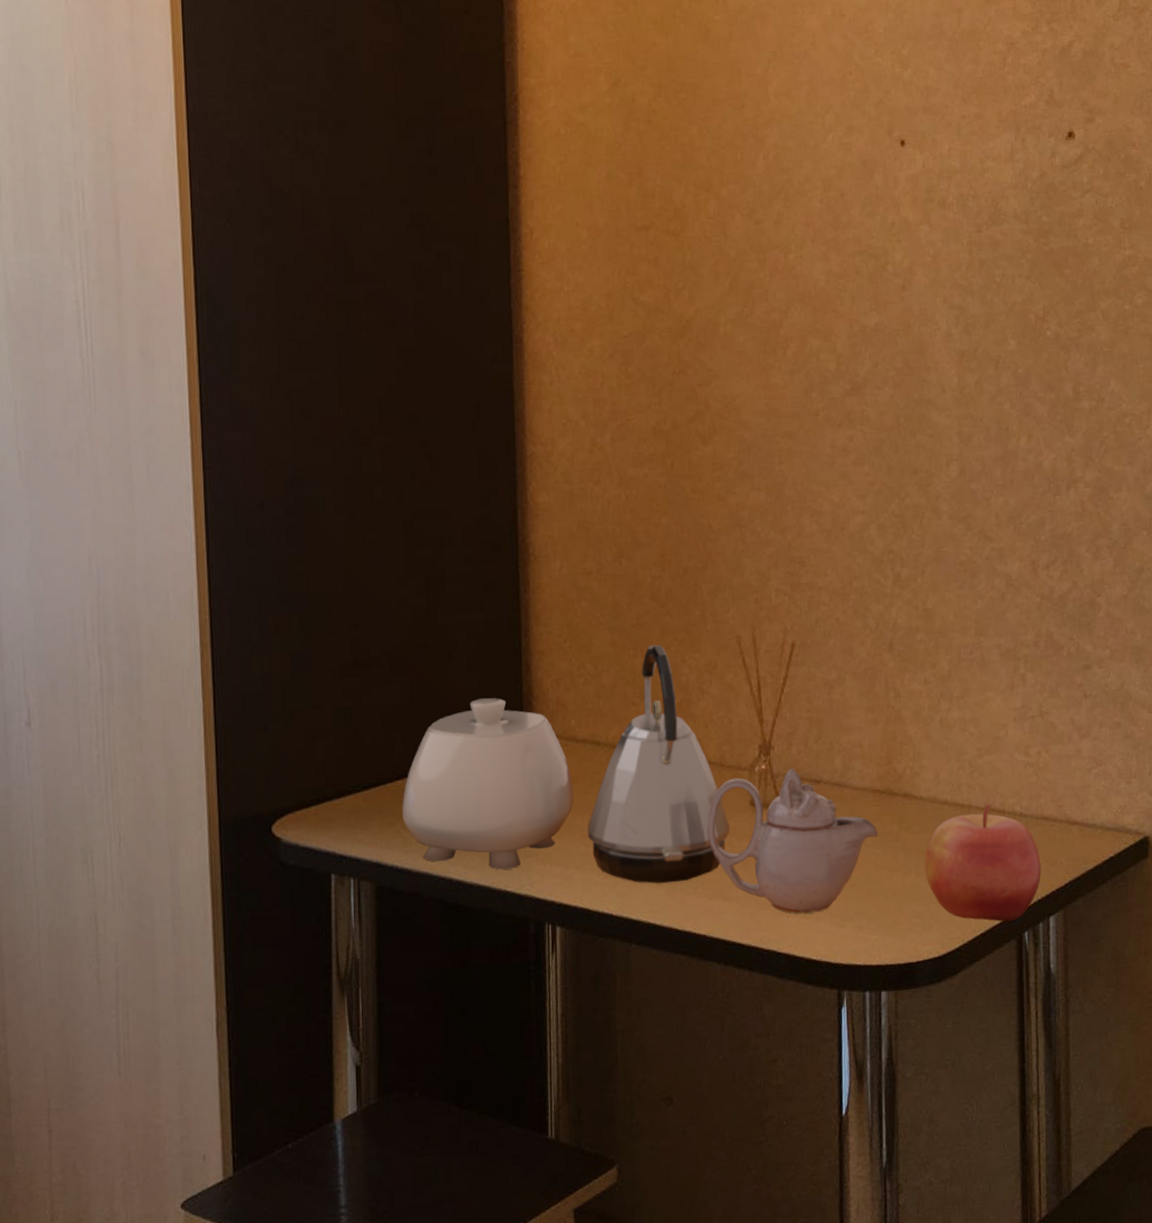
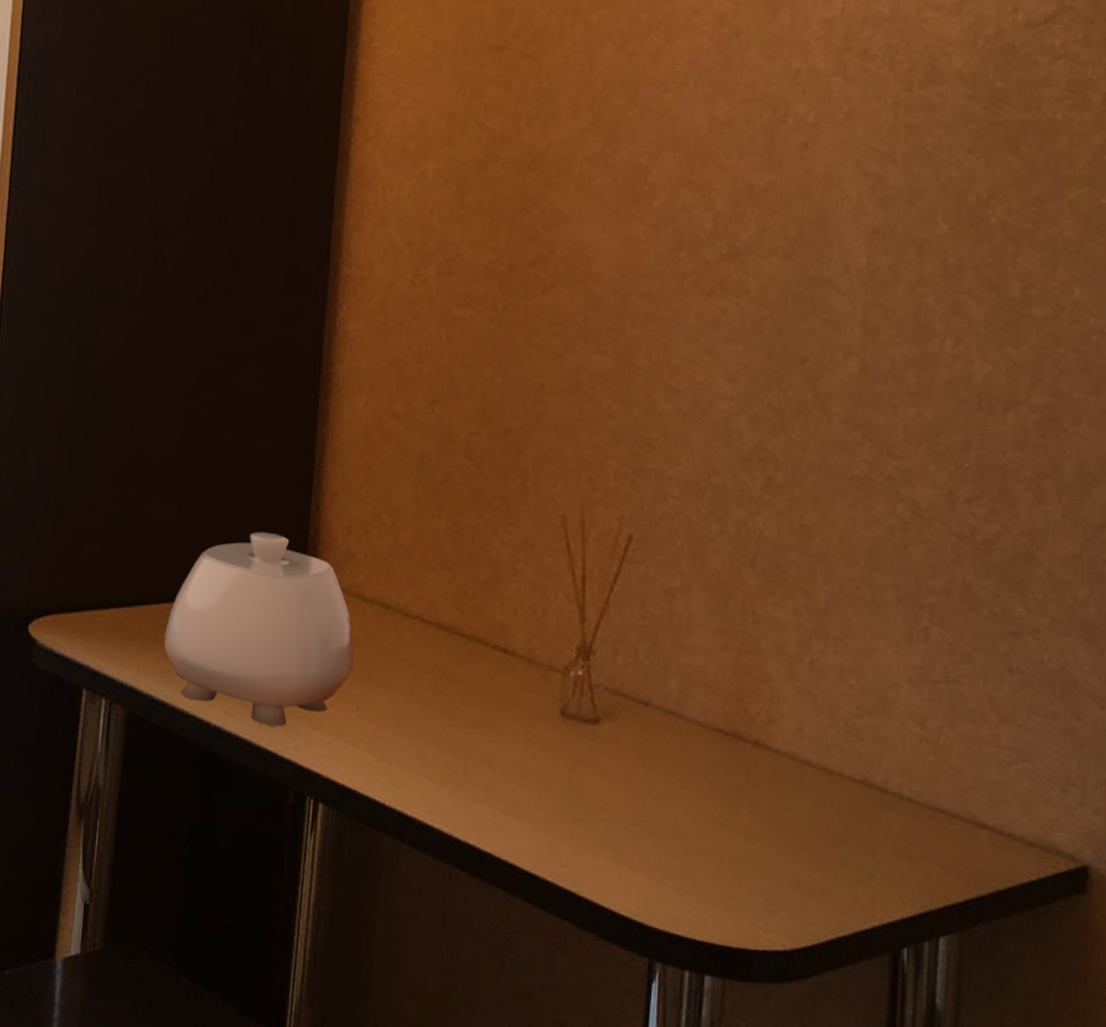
kettle: present [587,645,731,884] -> none [364,507,534,786]
teapot: present [706,769,878,913] -> none [504,678,718,859]
apple: present [924,803,1042,922] -> none [774,776,933,931]

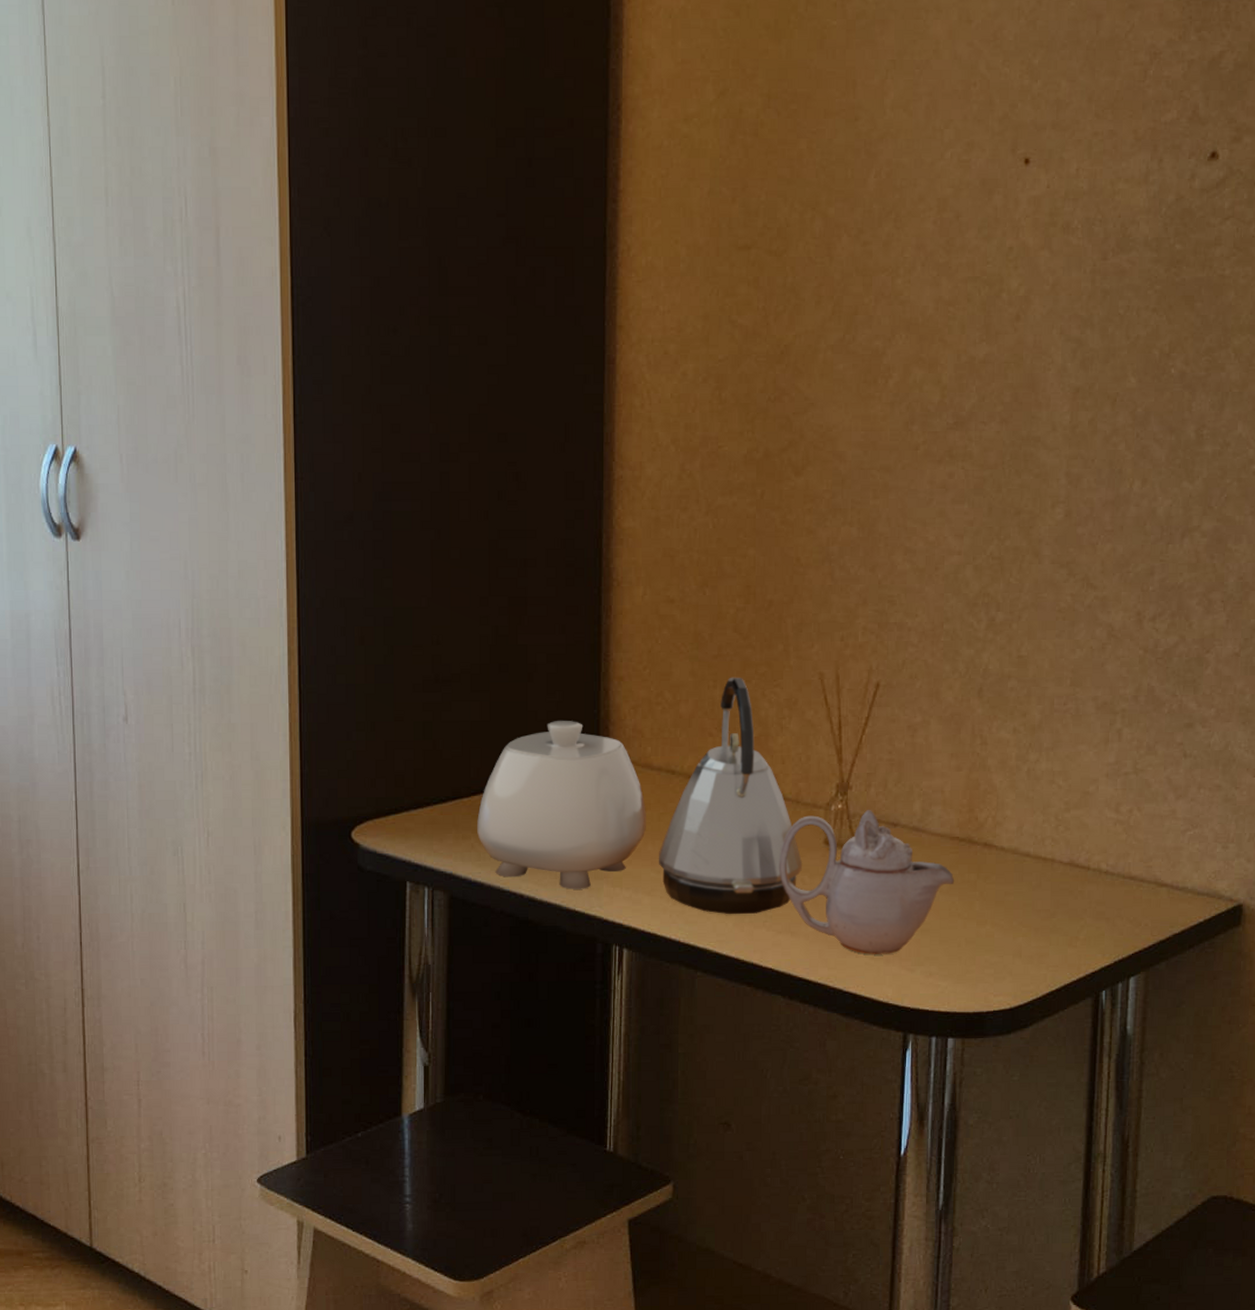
kettle: none [364,507,534,786] -> present [658,677,803,915]
teapot: none [504,678,718,859] -> present [778,810,955,954]

